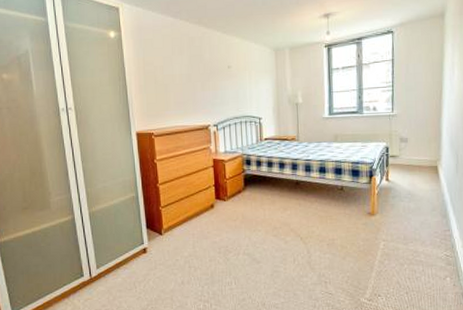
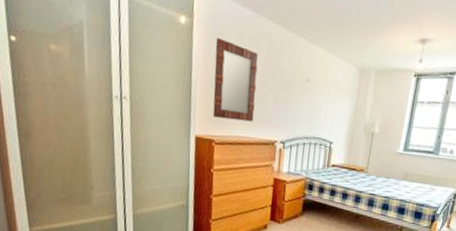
home mirror: none [143,44,186,113] -> present [213,38,258,122]

